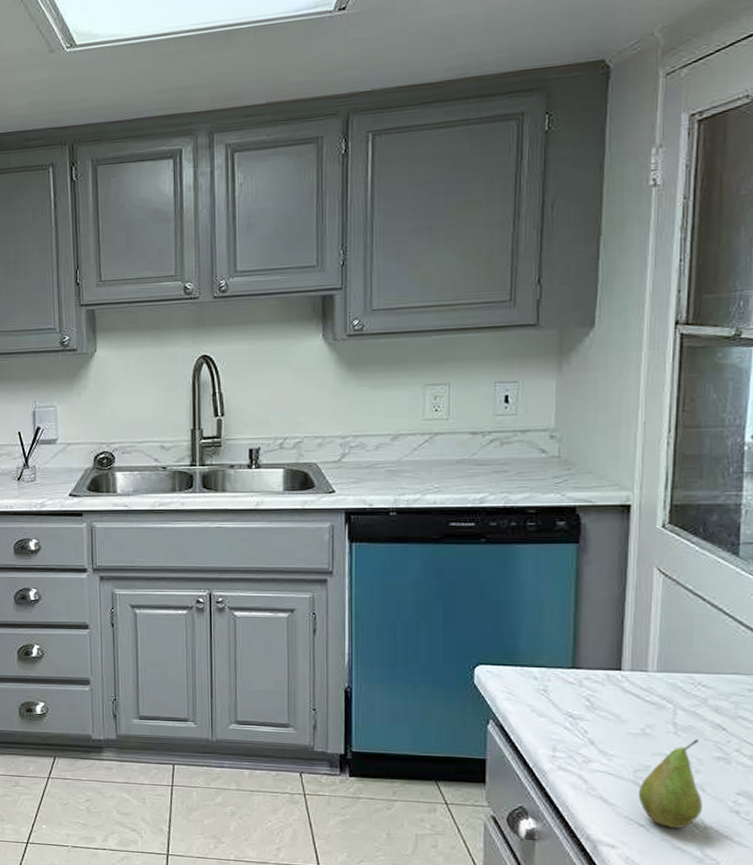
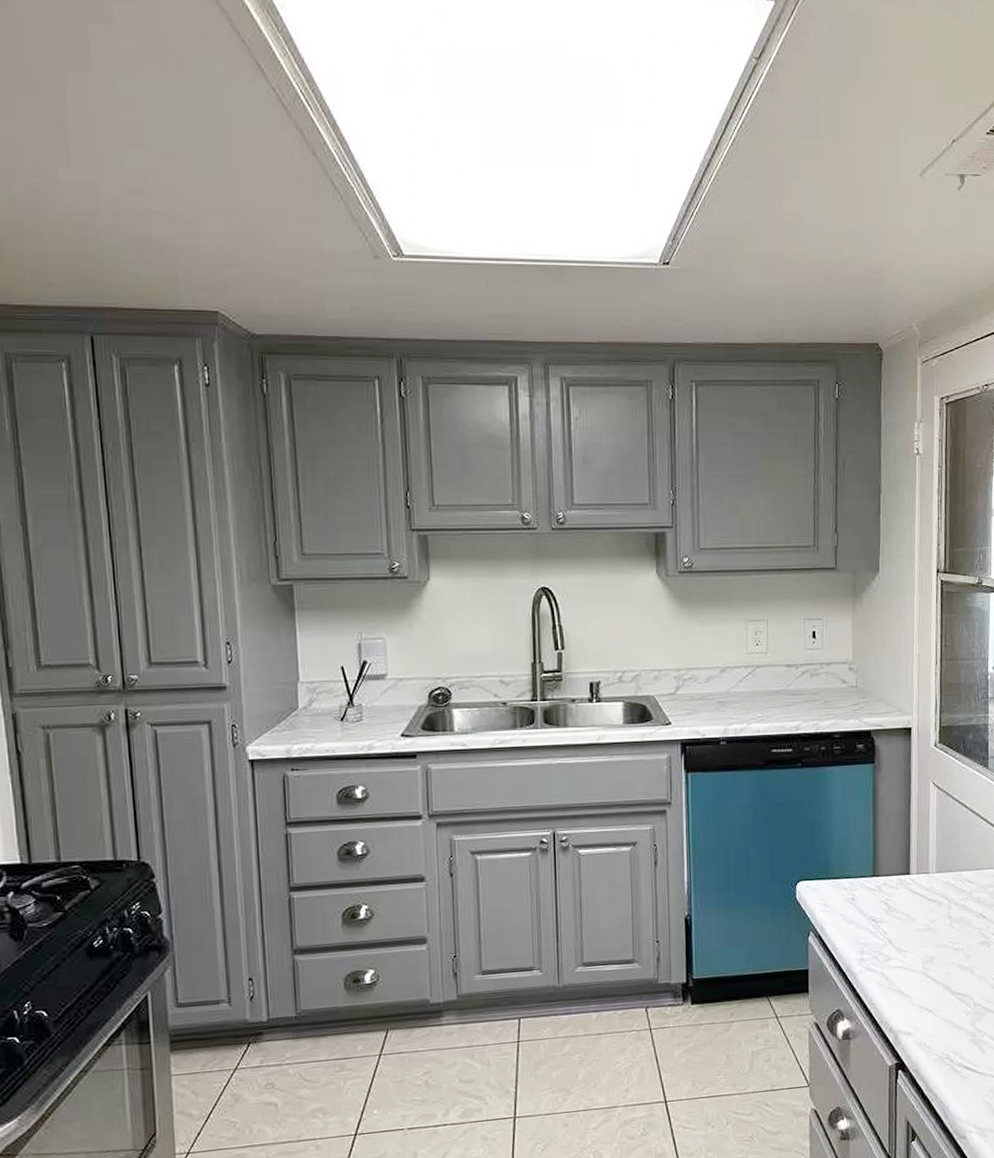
fruit: present [638,739,702,829] -> none [926,928,972,1010]

